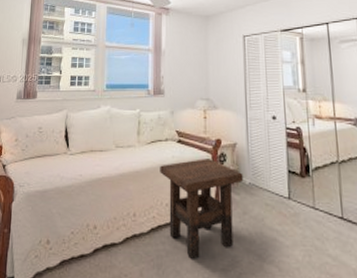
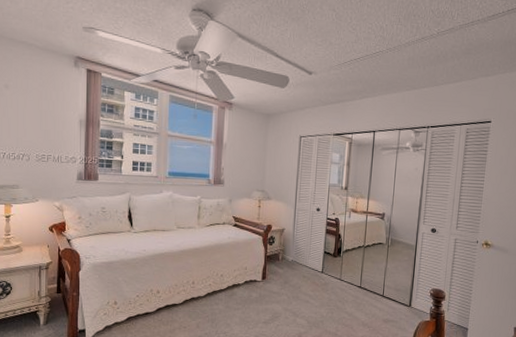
side table: present [160,159,244,259] -> none [217,240,288,315]

